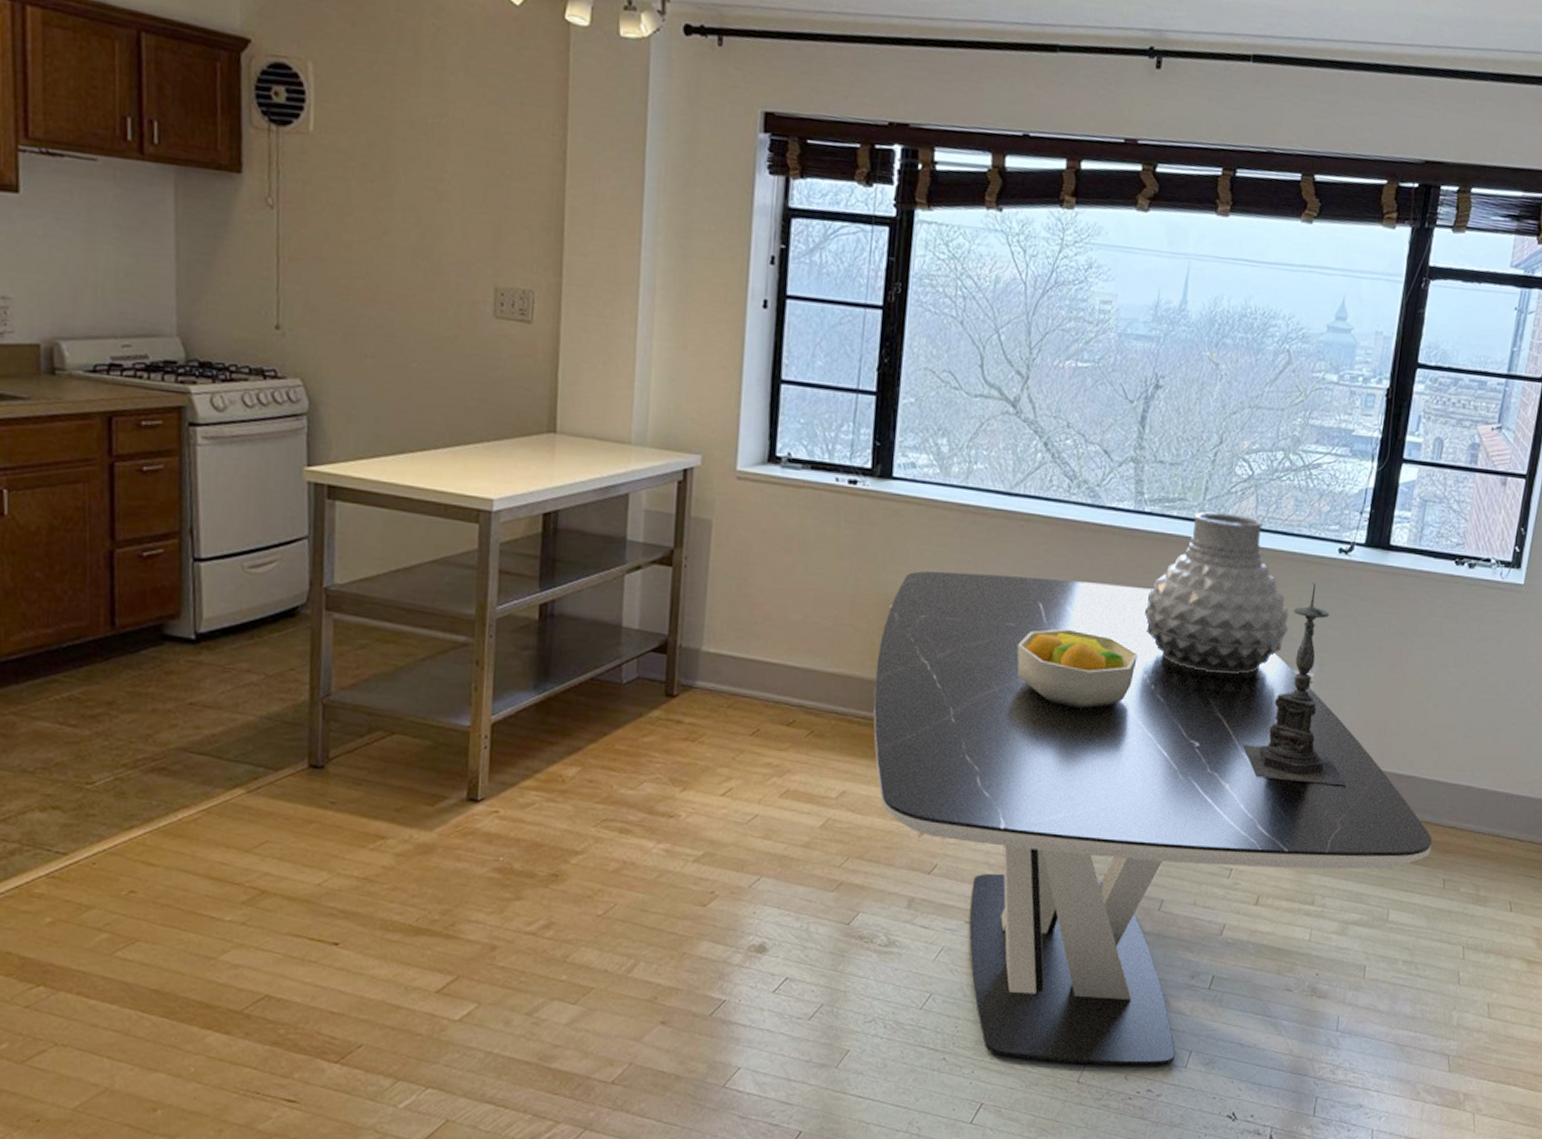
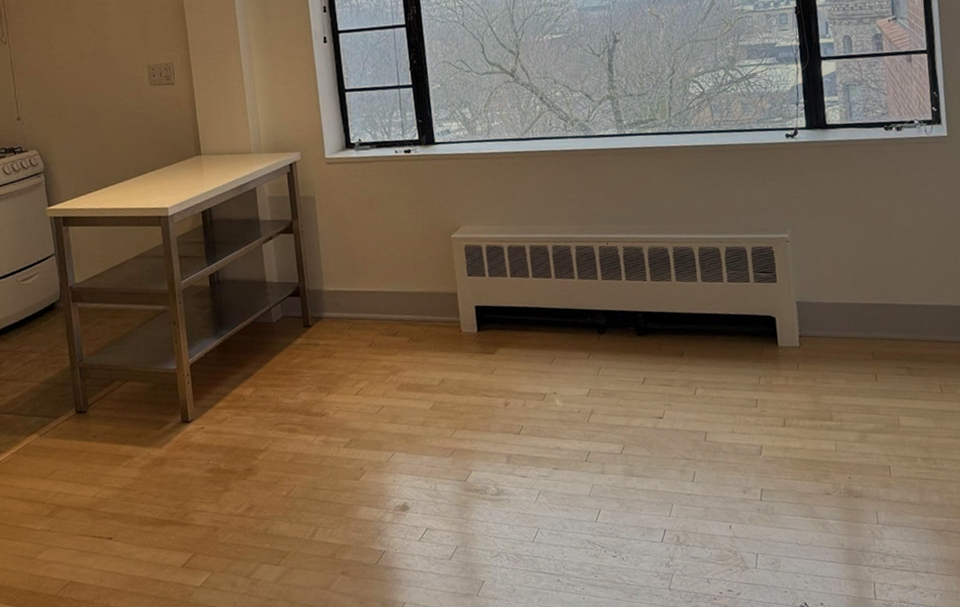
dining table: present [873,571,1433,1066] -> none [448,190,923,575]
fruit bowl: present [1017,628,1138,709] -> none [550,231,645,291]
vase: present [1144,511,1289,674] -> none [641,123,760,247]
candle holder: present [1243,583,1346,786] -> none [744,164,836,324]

